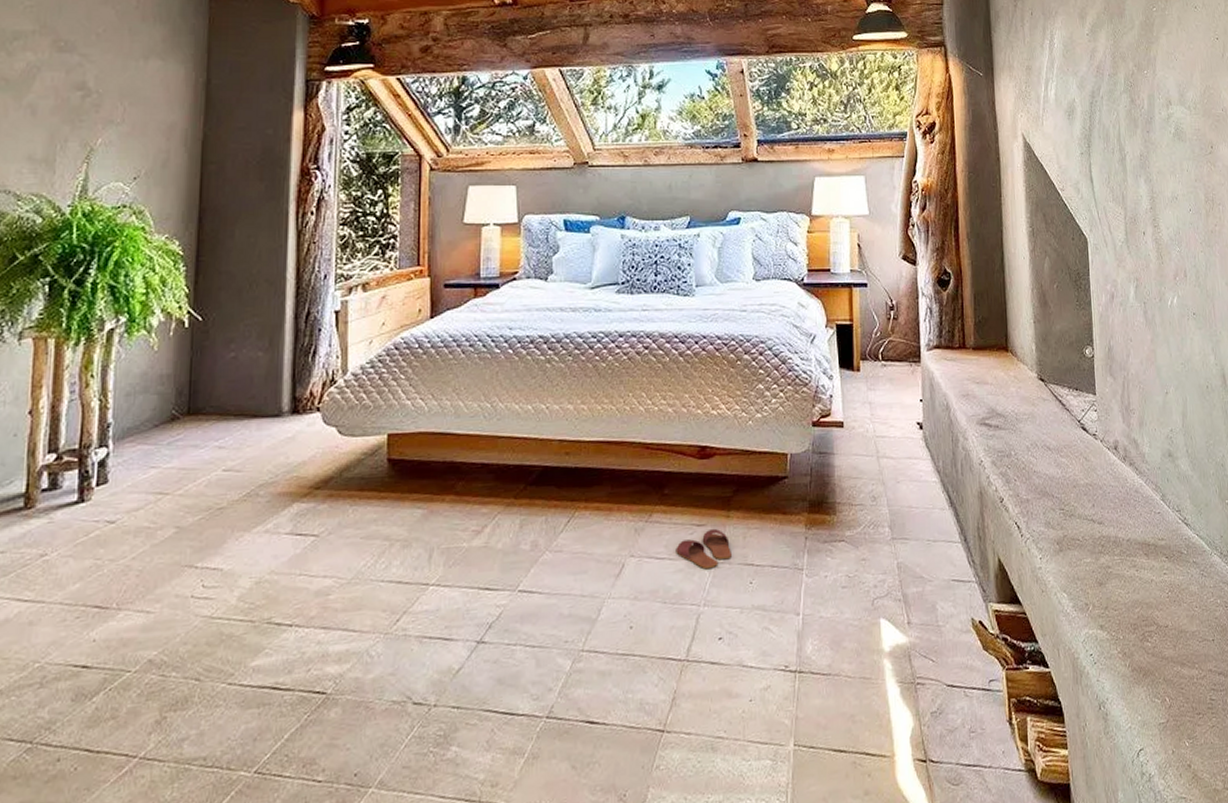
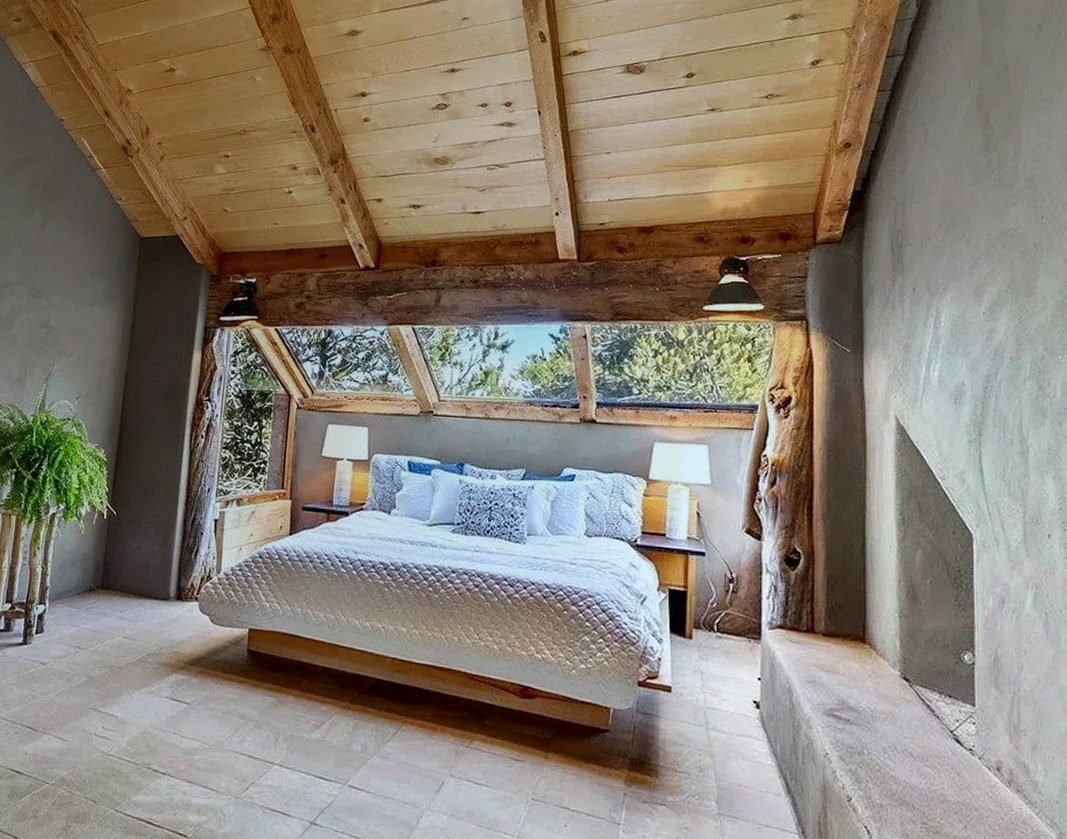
slippers: present [676,528,732,570] -> none [493,765,548,804]

